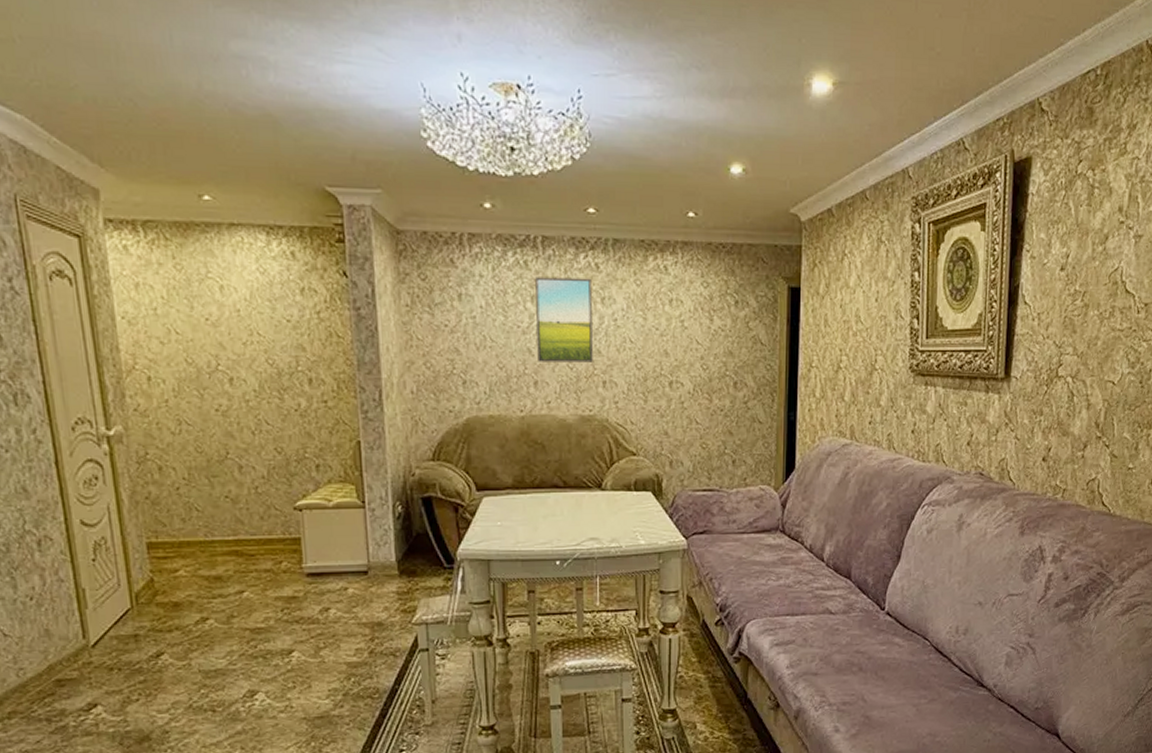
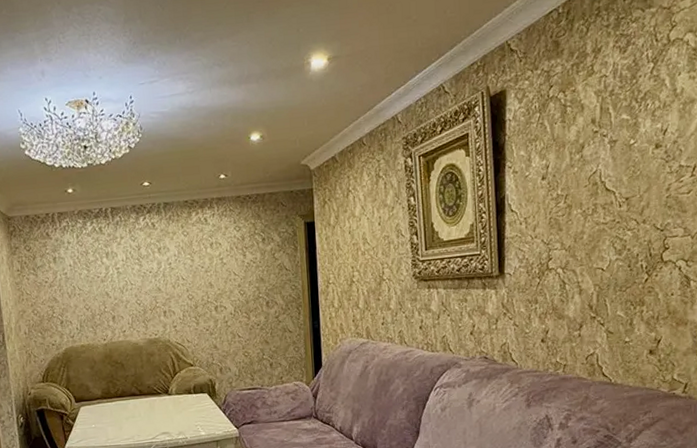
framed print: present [535,277,593,363] -> none [108,234,155,302]

